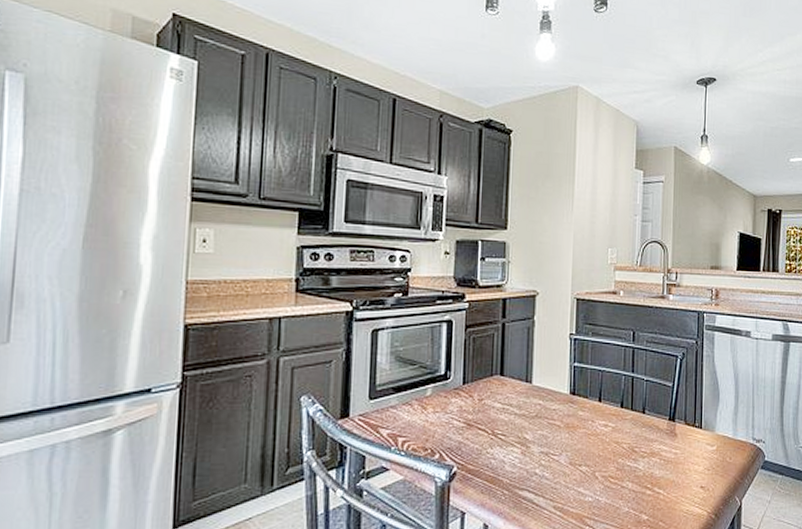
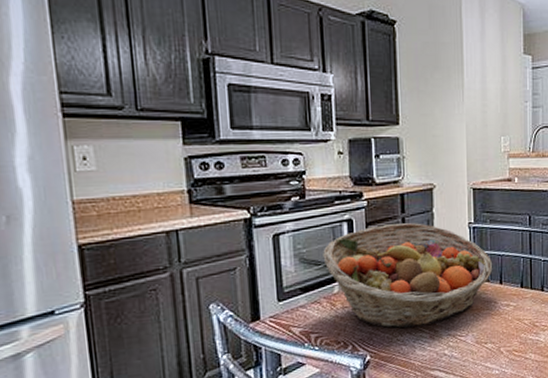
fruit basket: none [419,329,593,441] -> present [323,223,493,329]

